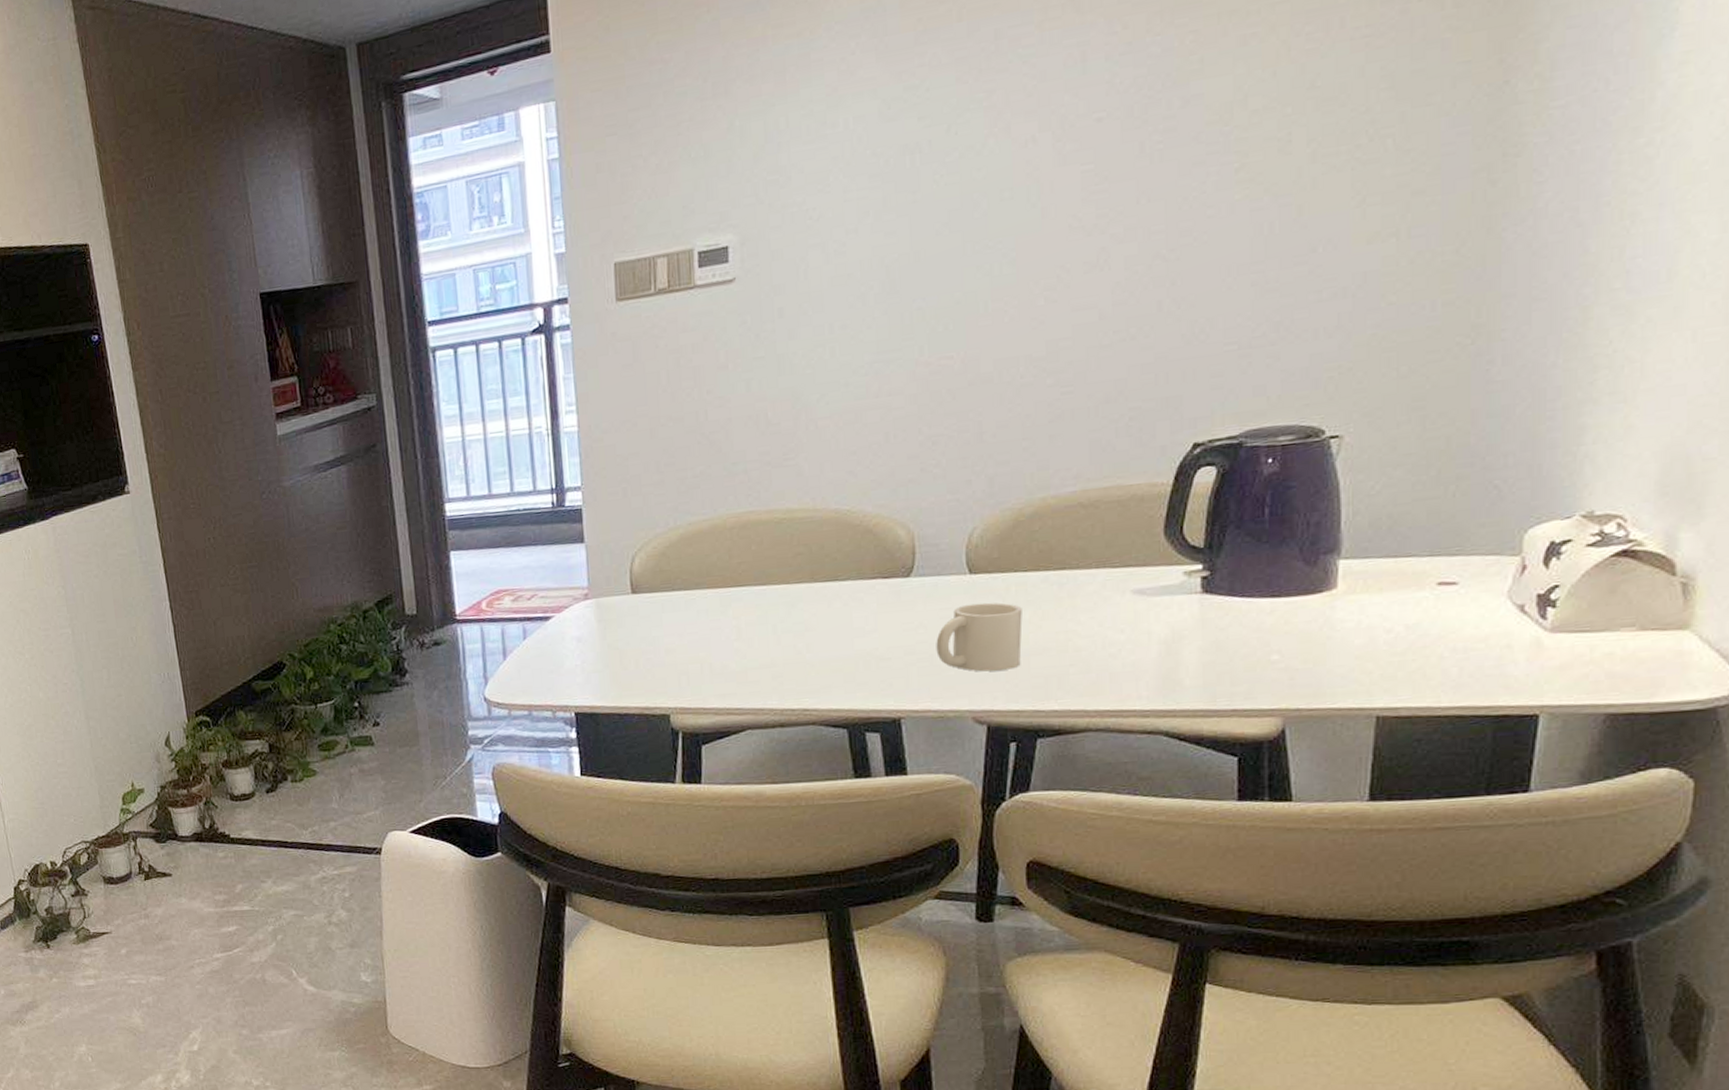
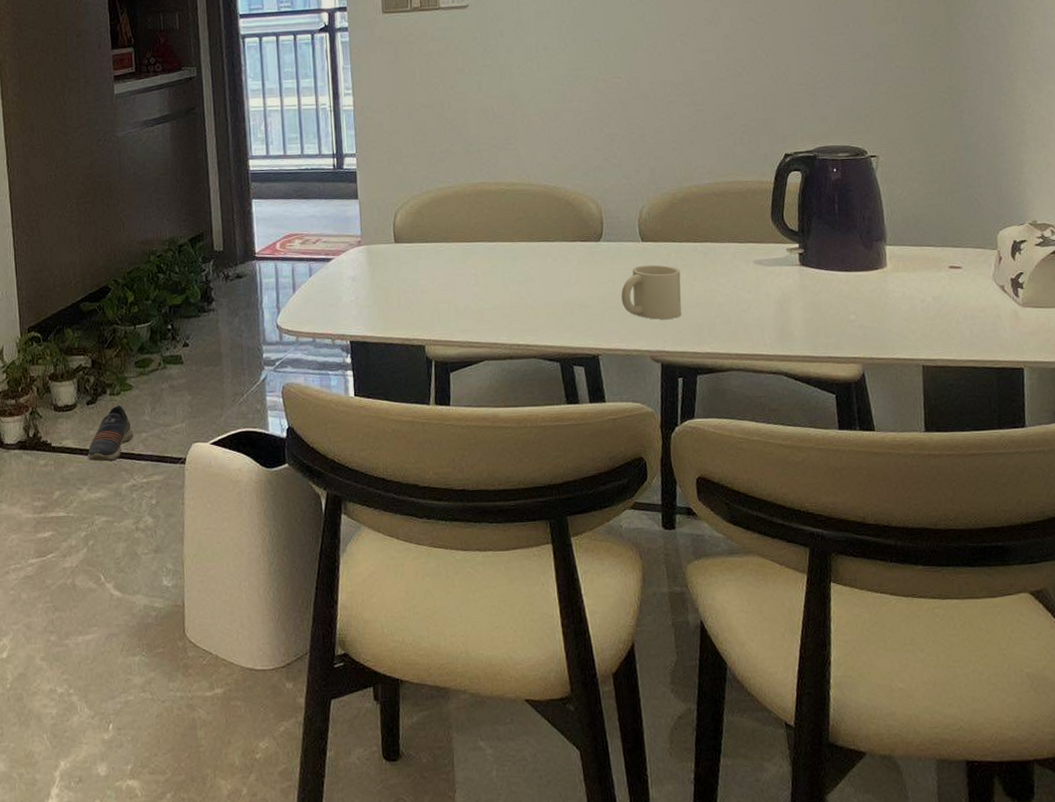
shoe: none [270,792,321,853] -> present [88,404,134,462]

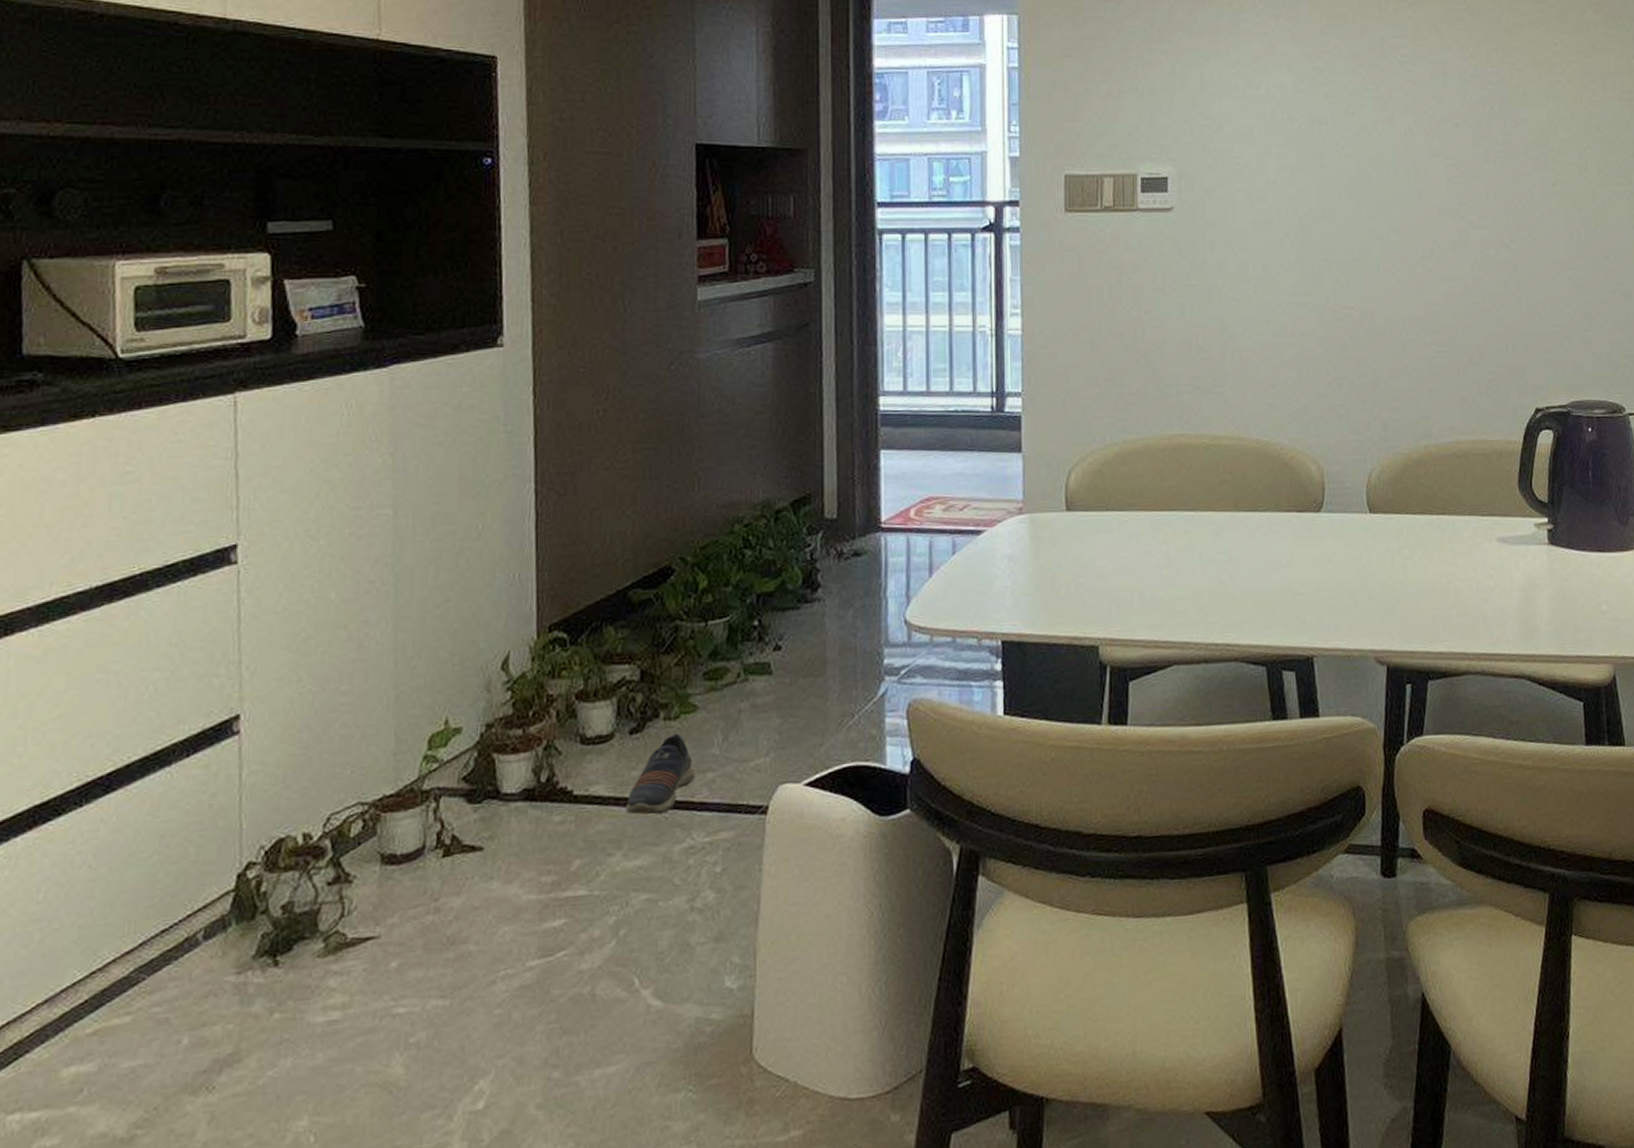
mug: present [621,264,682,320] -> none [1343,542,1413,611]

